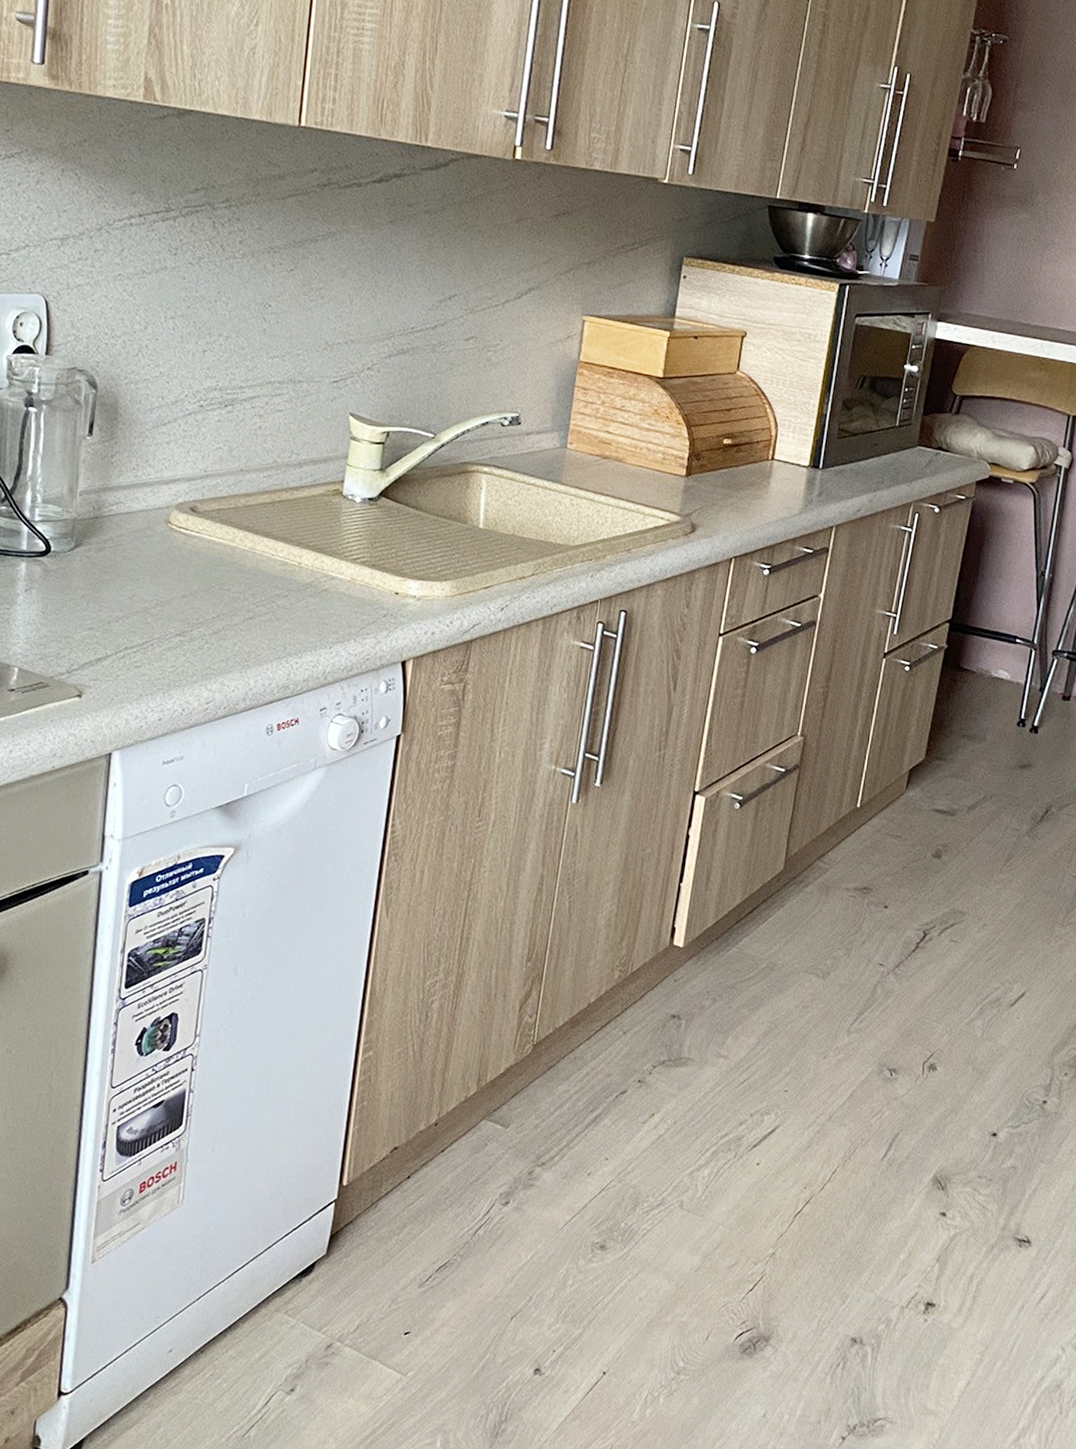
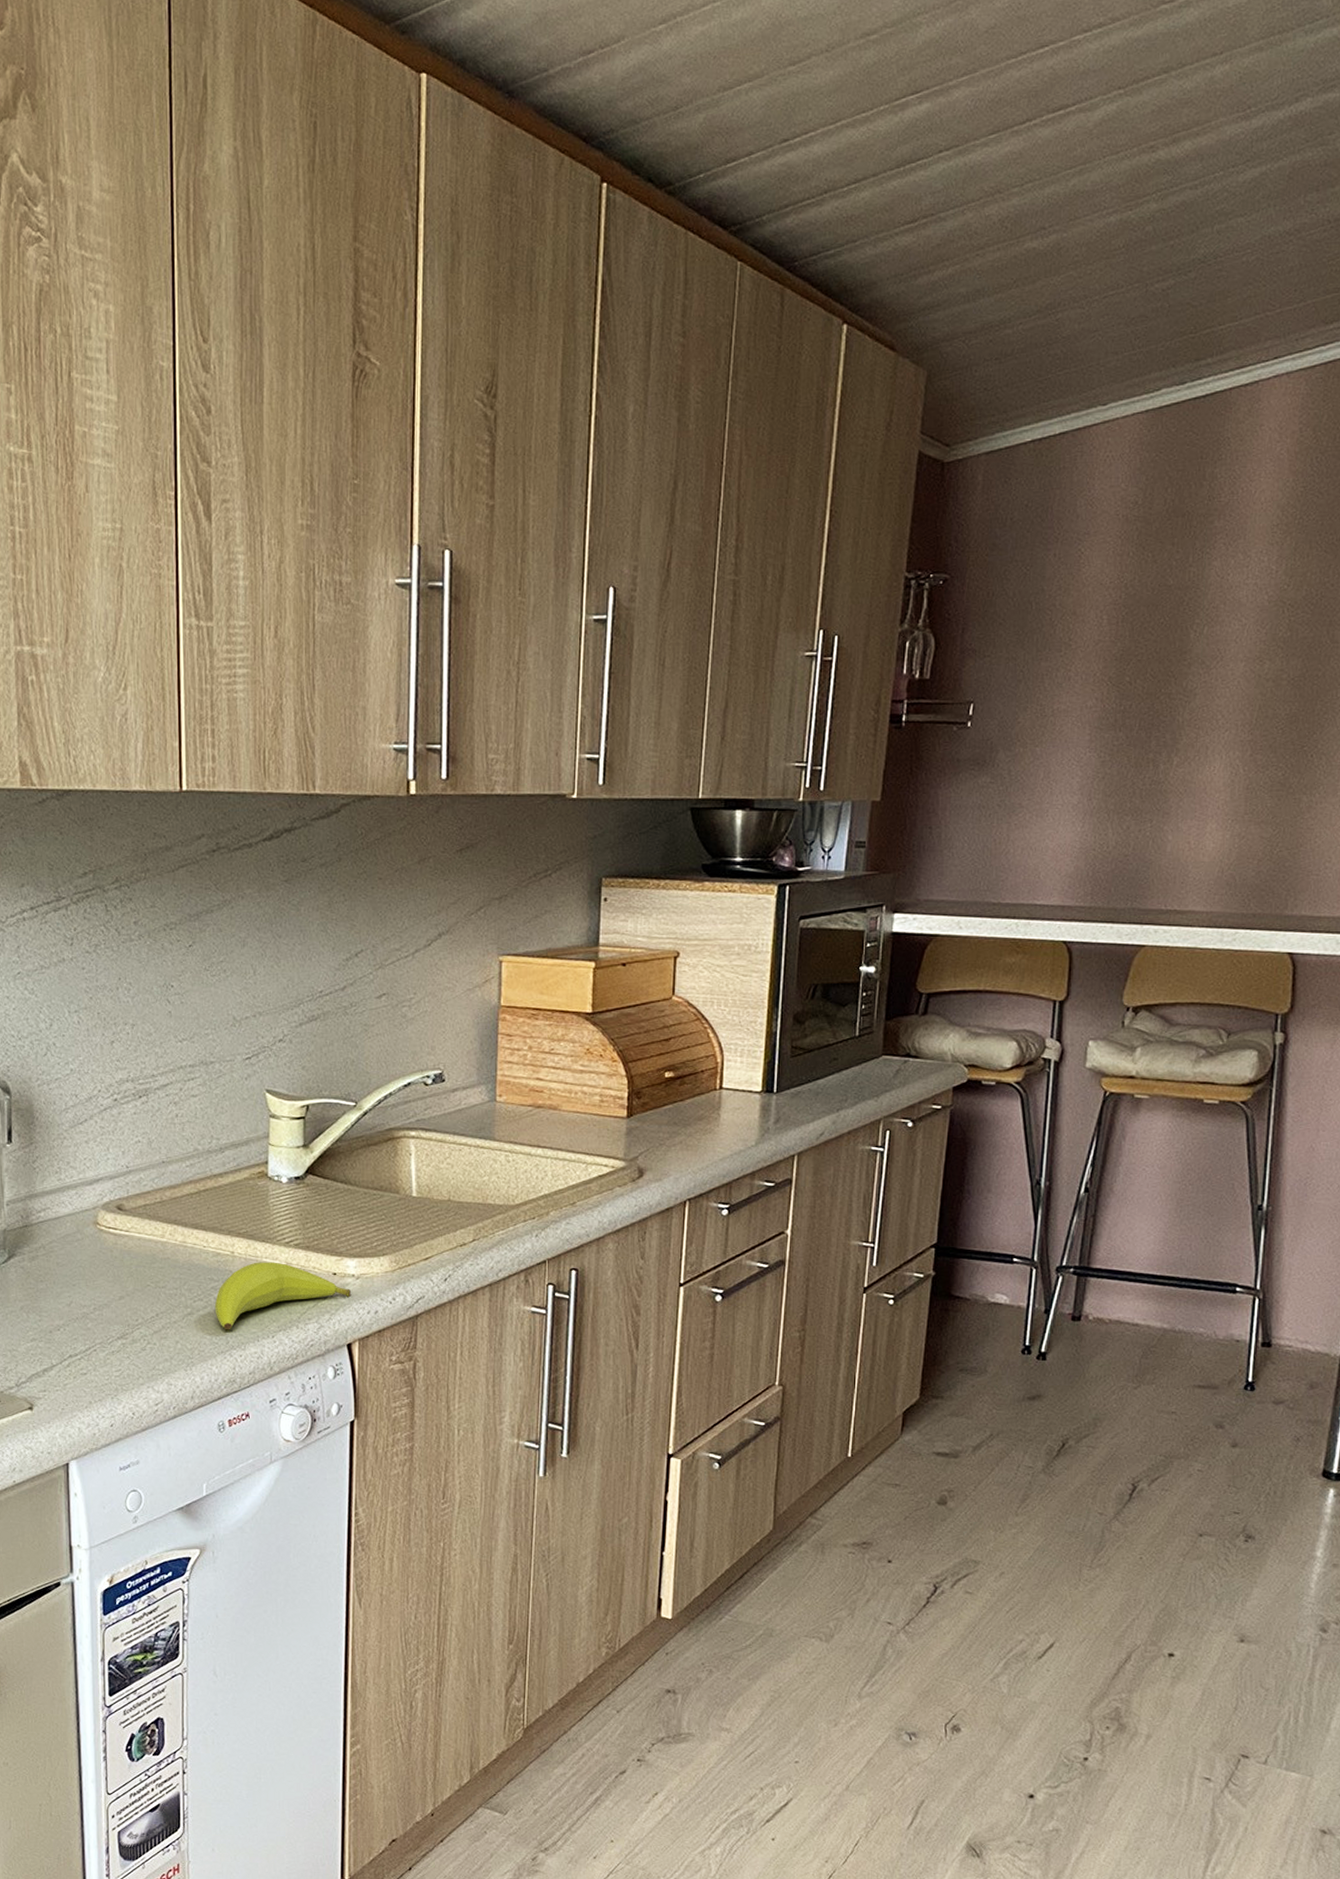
banana: none [276,574,411,638] -> present [214,1262,351,1330]

